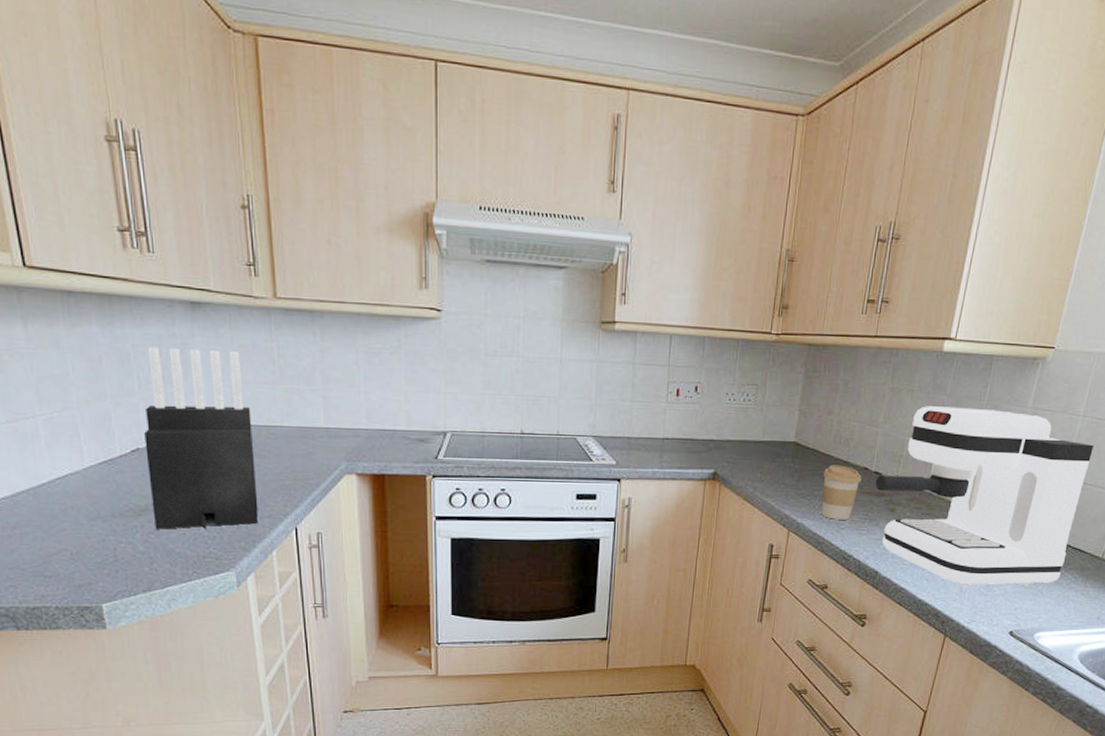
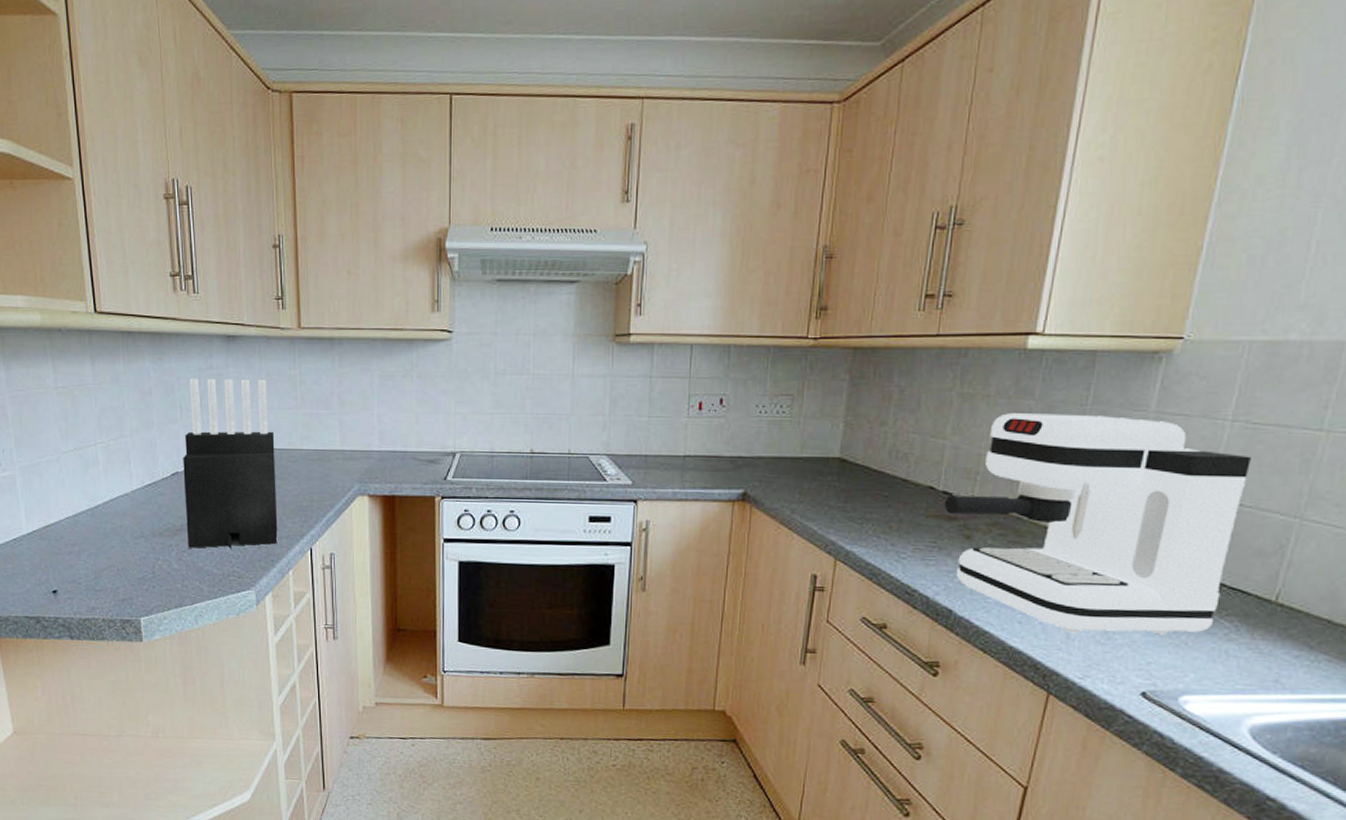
coffee cup: present [821,465,862,520] -> none [875,483,926,548]

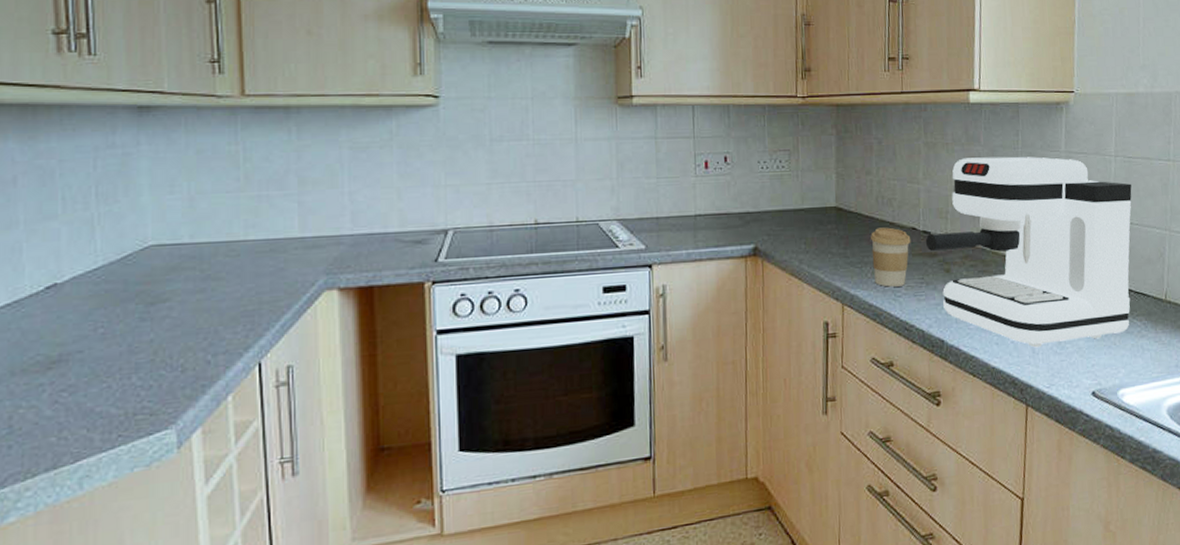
knife block: present [183,378,278,548] -> none [65,159,211,385]
coffee cup: none [875,483,926,548] -> present [871,227,911,287]

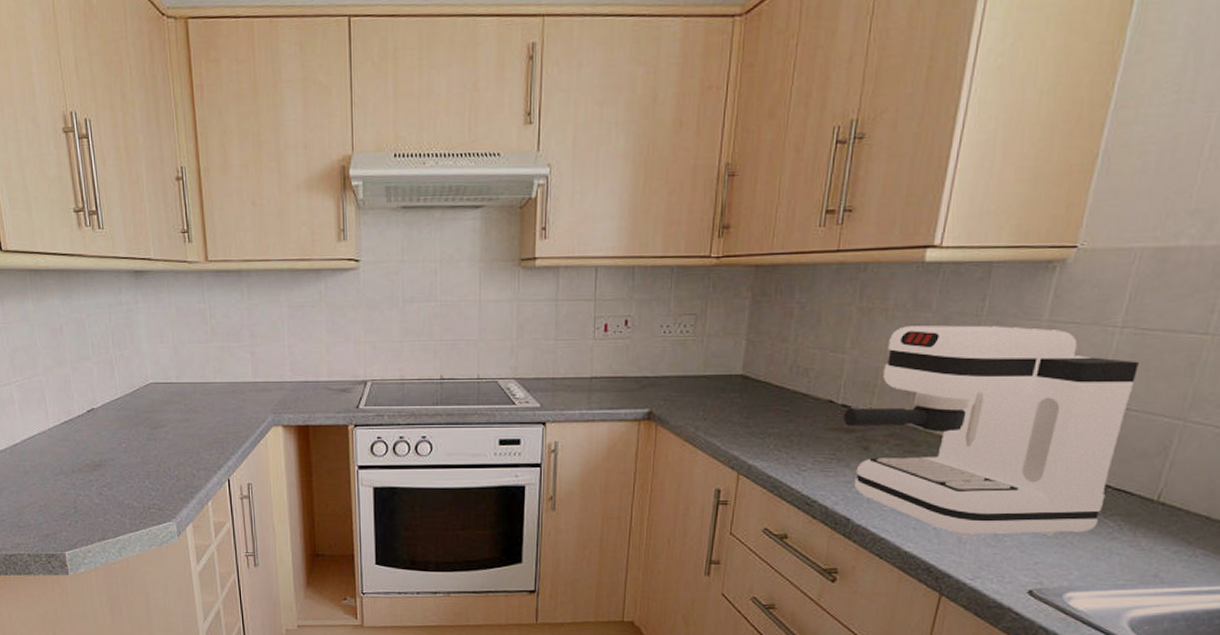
coffee cup: present [871,227,911,287] -> none [777,399,826,460]

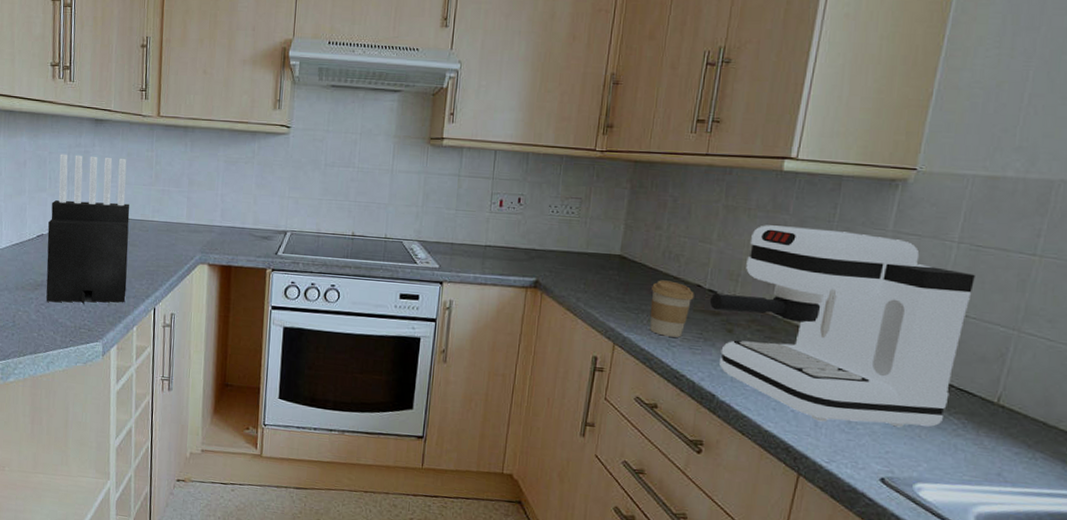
knife block: none [98,314,195,483] -> present [46,154,130,304]
coffee cup: none [777,399,826,460] -> present [650,280,694,338]

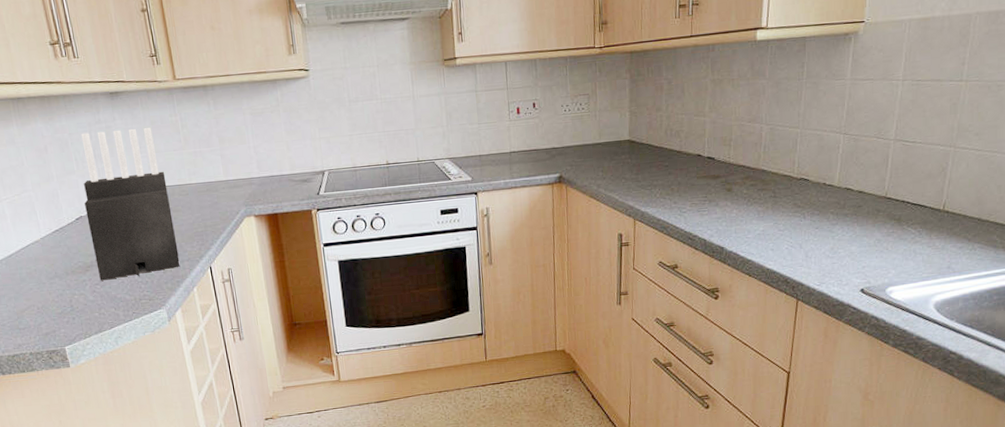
coffee cup: present [650,280,694,338] -> none [660,155,696,205]
coffee maker: present [709,225,975,428] -> none [709,85,918,253]

